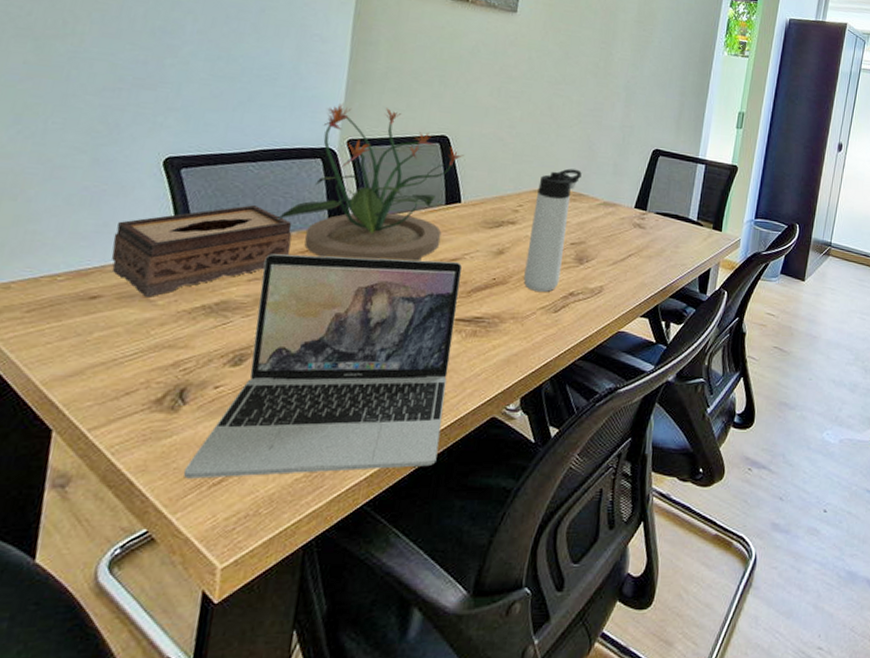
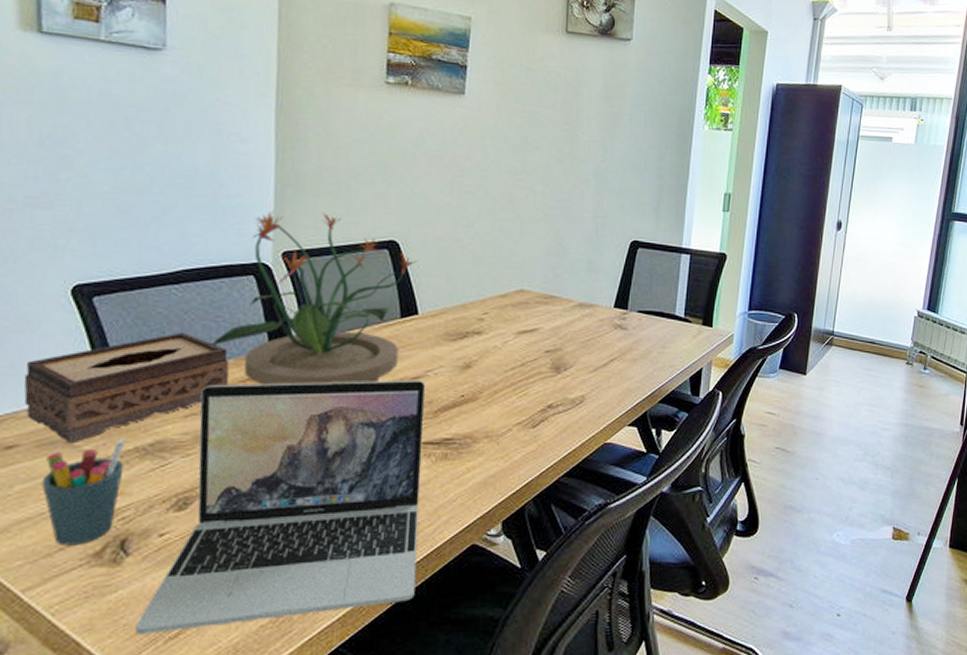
pen holder: none [117,296,194,391] -> present [41,439,125,546]
thermos bottle: present [523,168,582,292] -> none [495,268,552,406]

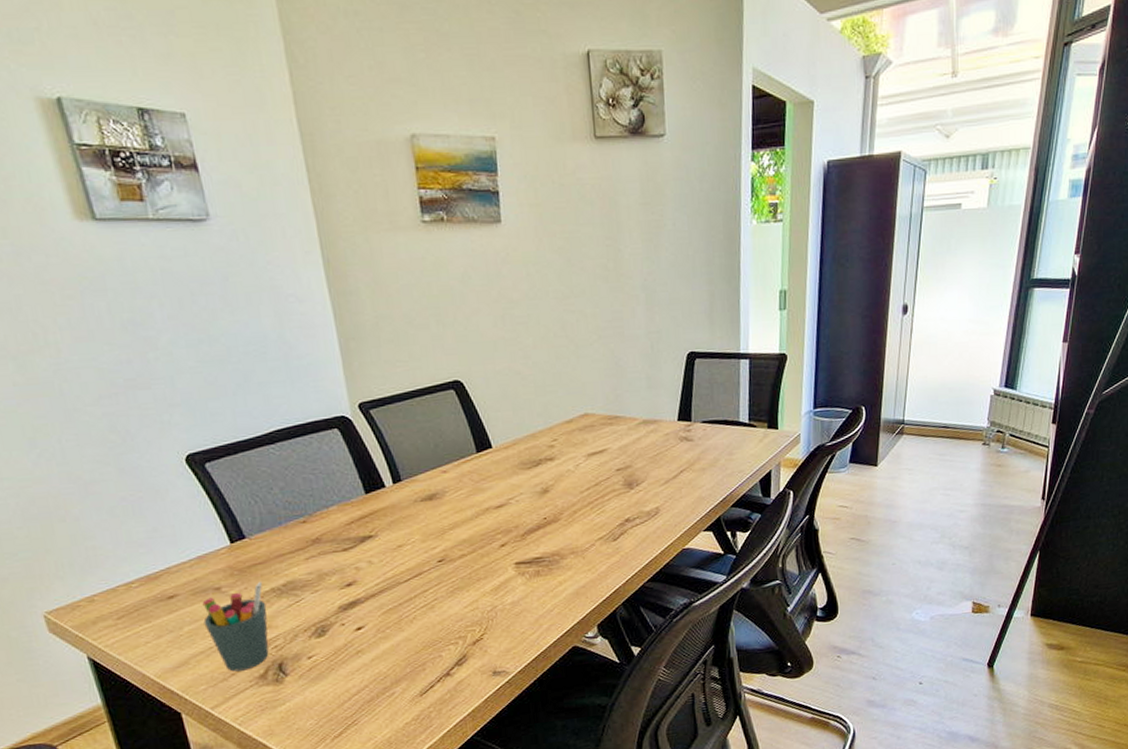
tissue box: present [23,333,229,443] -> none [166,487,337,589]
laptop: present [136,381,426,635] -> none [306,508,530,736]
potted plant: present [208,210,418,385] -> none [312,361,484,526]

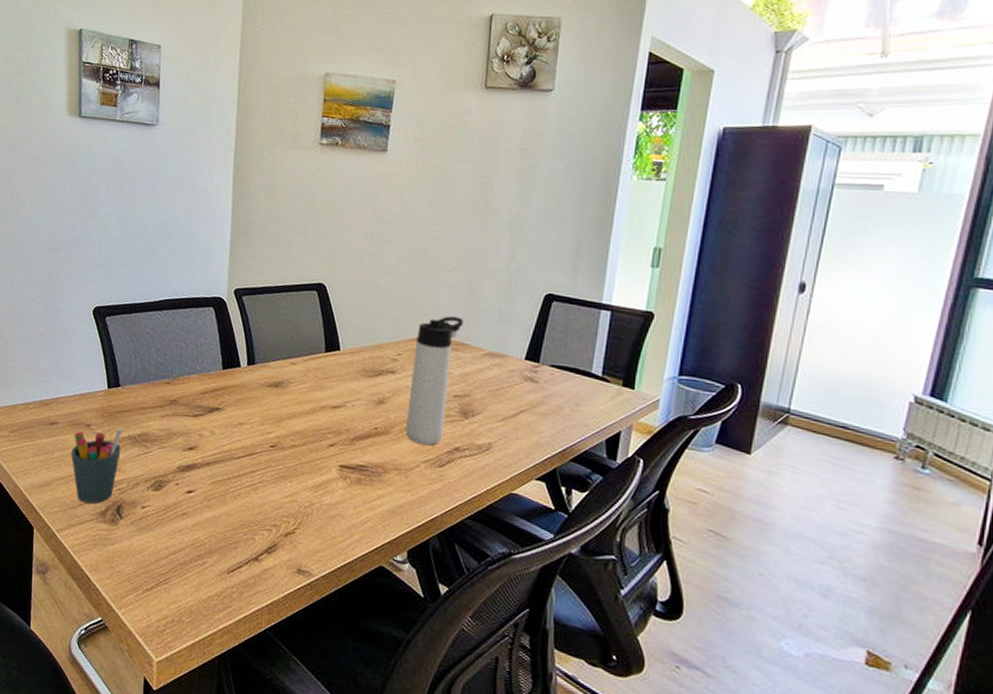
thermos bottle: none [569,390,613,524] -> present [406,316,464,445]

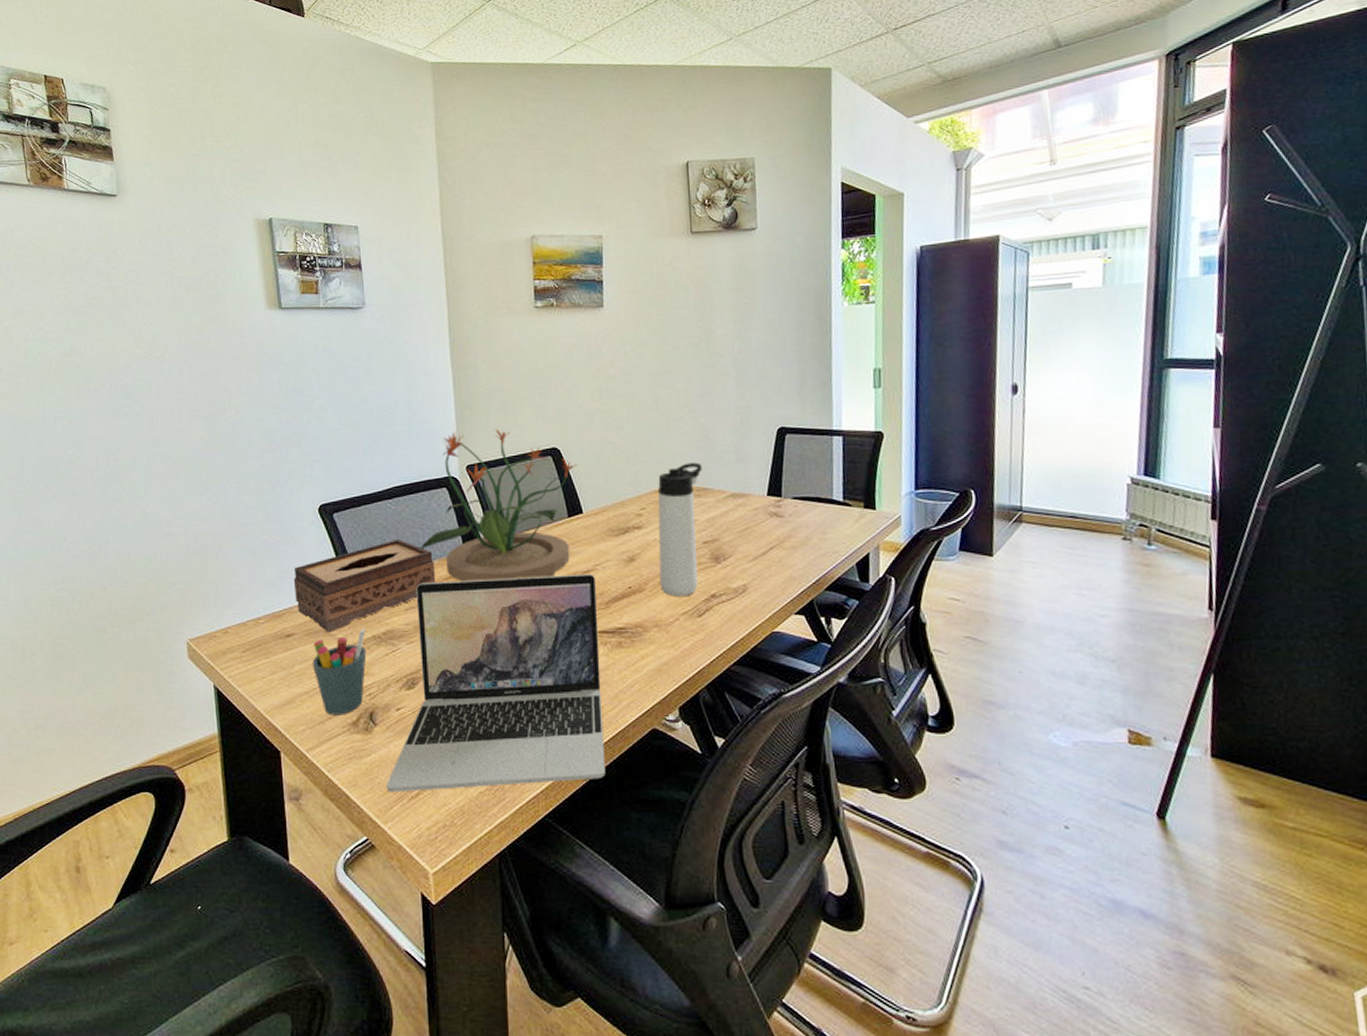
tissue box: none [62,349,194,426] -> present [293,540,436,632]
laptop: none [125,393,345,604] -> present [387,574,606,792]
potted plant: none [180,254,342,407] -> present [418,428,578,582]

